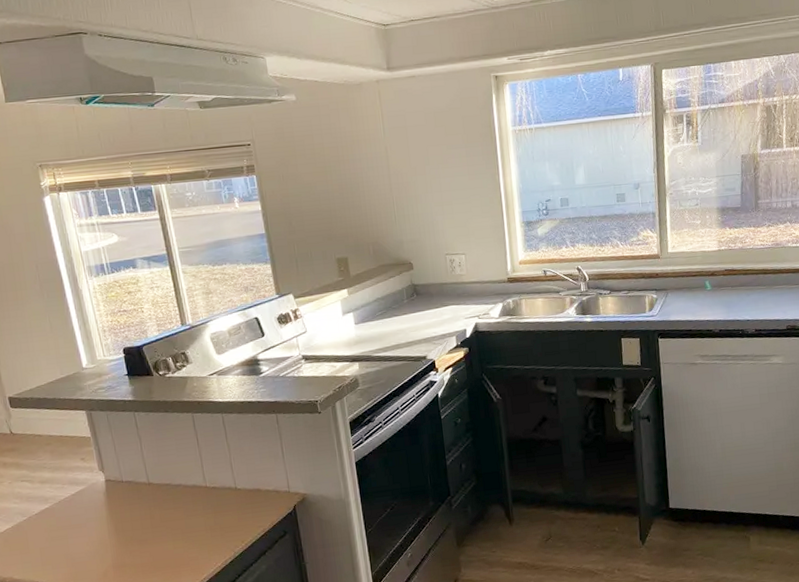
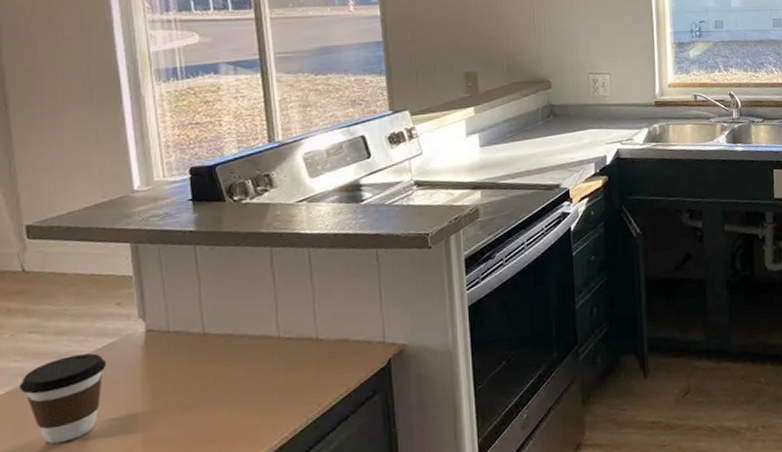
coffee cup: none [20,497,80,567] -> present [18,353,107,444]

